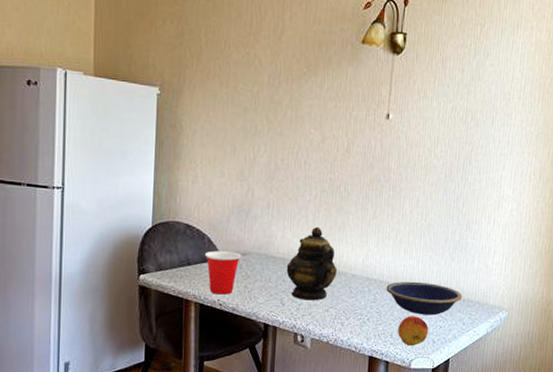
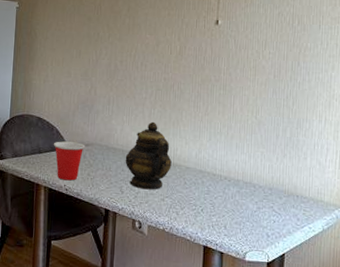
bowl: present [386,281,463,316] -> none [219,175,296,210]
fruit: present [398,316,429,347] -> none [231,209,263,239]

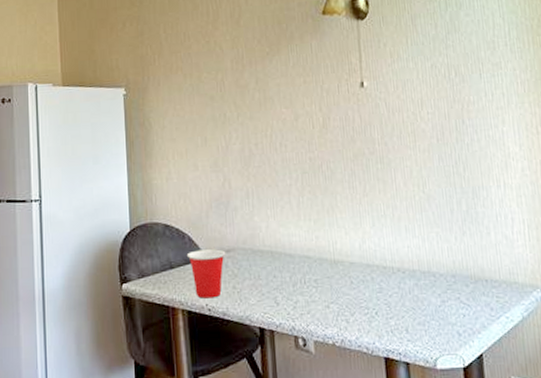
teapot: present [125,121,172,190] -> none [275,212,333,297]

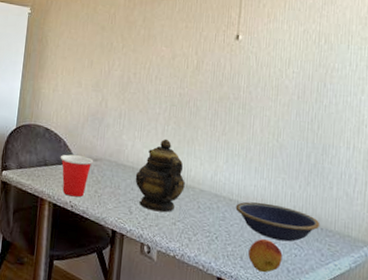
teapot: none [275,212,333,297] -> present [135,138,185,213]
bowl: none [391,263,484,303] -> present [235,201,320,242]
fruit: none [413,304,451,342] -> present [248,239,283,273]

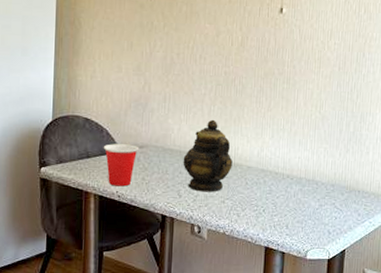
bowl: present [235,201,320,242] -> none [281,172,358,207]
fruit: present [248,239,283,273] -> none [293,207,324,237]

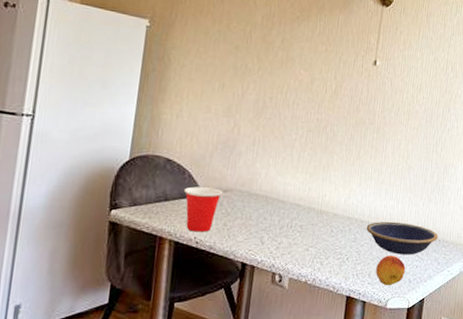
teapot: present [183,119,233,192] -> none [268,165,319,240]
bowl: none [281,172,358,207] -> present [366,221,439,255]
fruit: none [293,207,324,237] -> present [376,255,406,286]

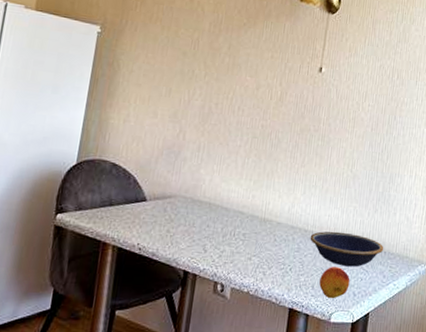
cup: present [183,186,223,232] -> none [128,192,168,239]

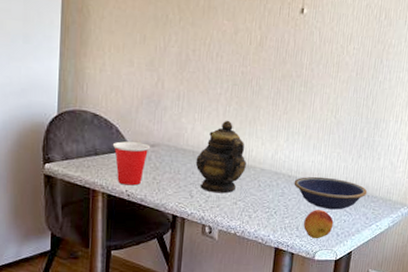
cup: none [128,192,168,239] -> present [112,141,151,186]
teapot: none [211,172,263,248] -> present [195,120,246,194]

